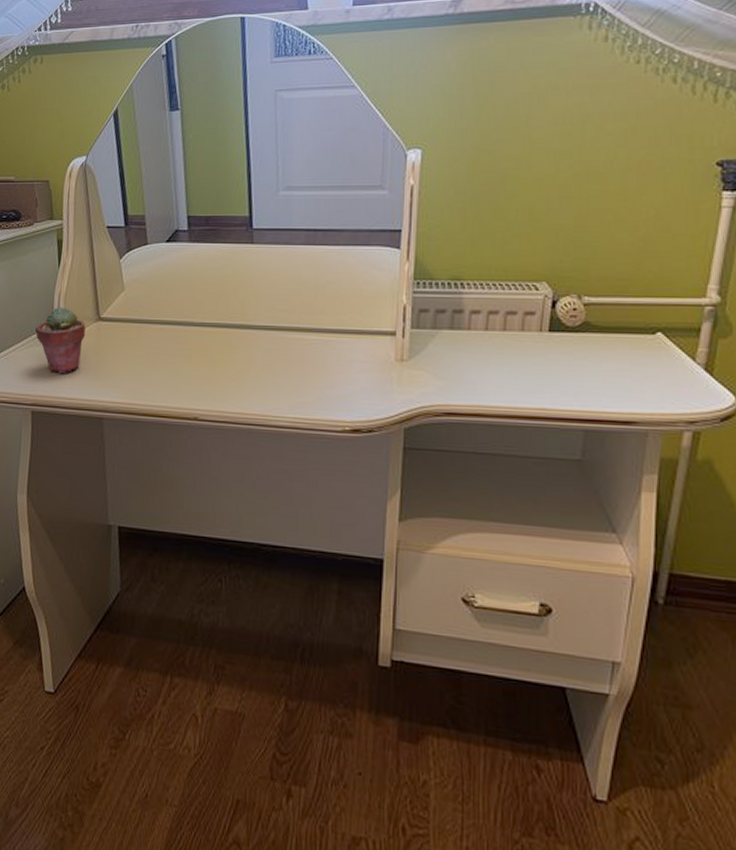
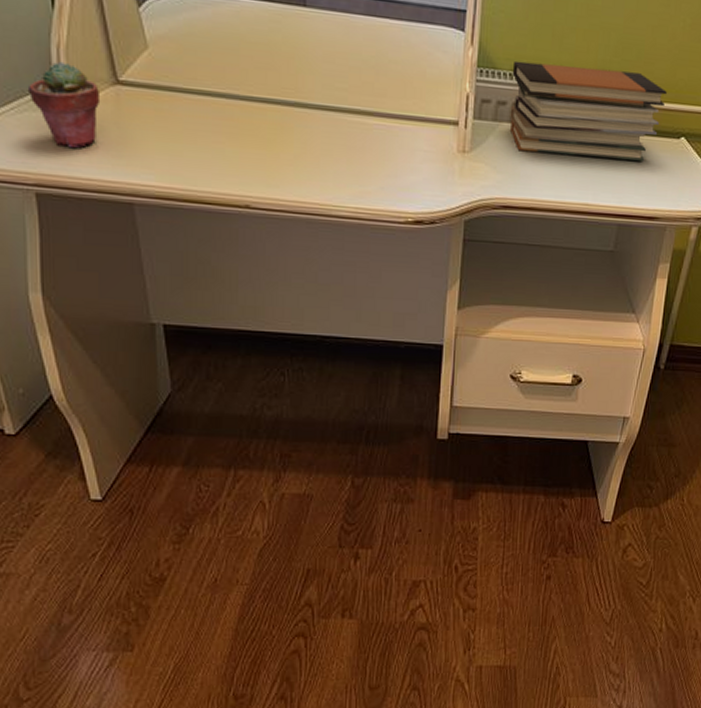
book stack: none [450,269,633,360] -> present [510,60,667,161]

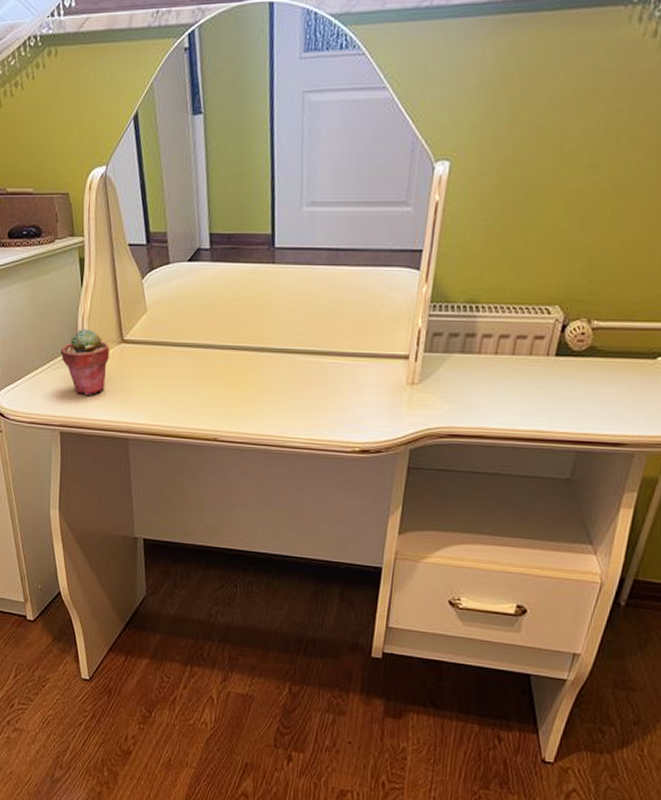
book stack: present [510,60,667,161] -> none [461,292,642,385]

